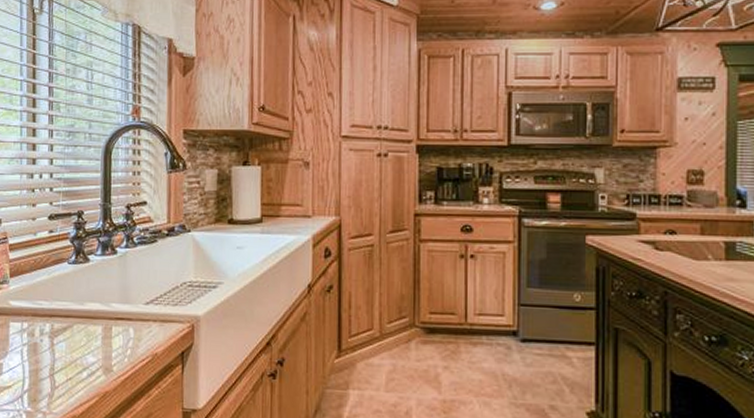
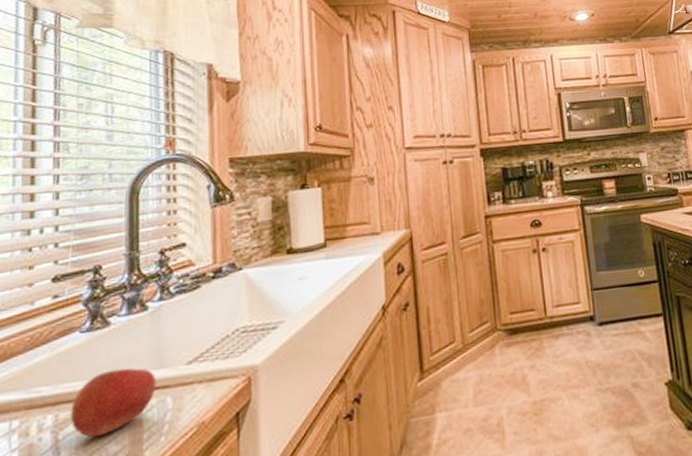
apple: none [61,297,123,348] -> present [70,367,157,438]

